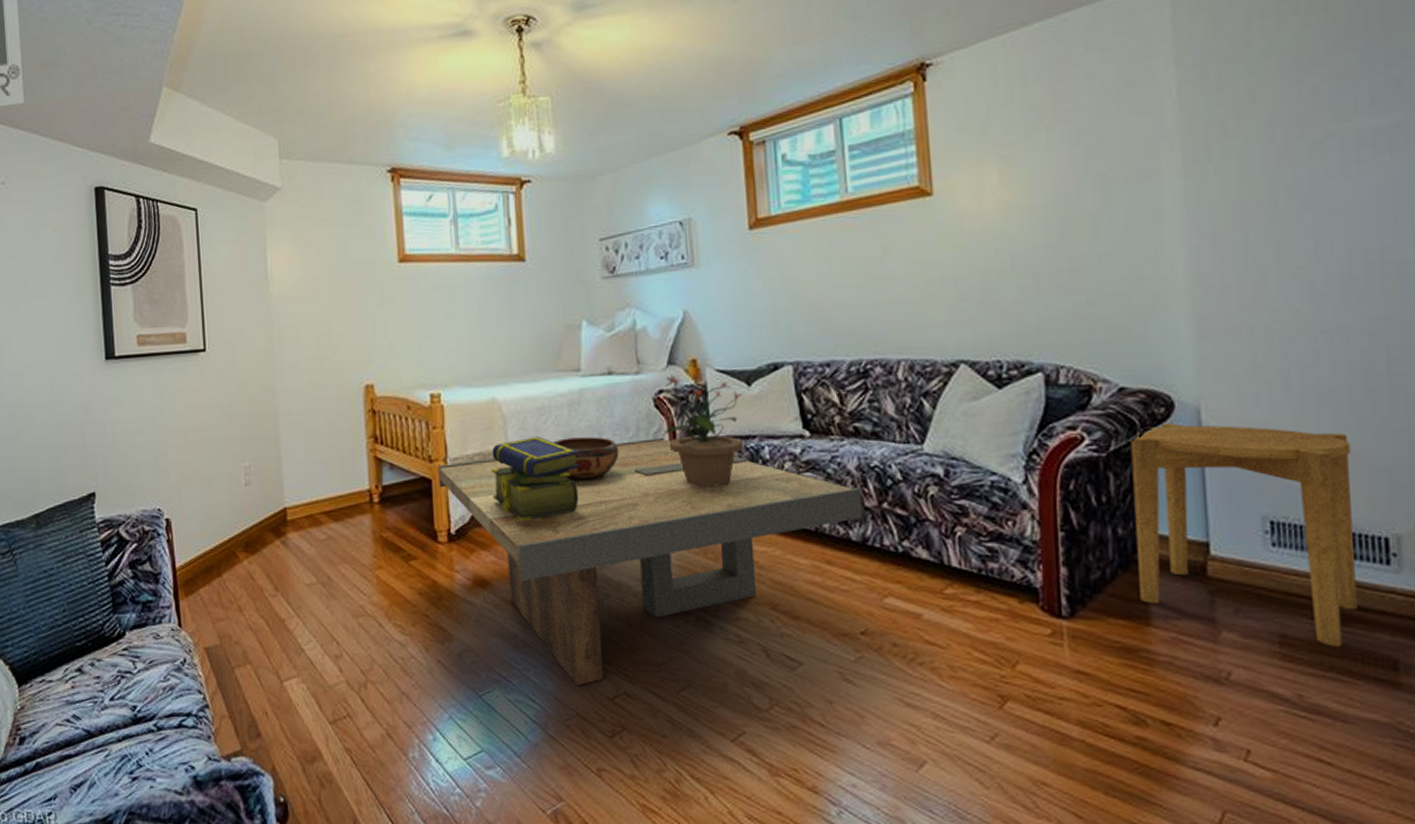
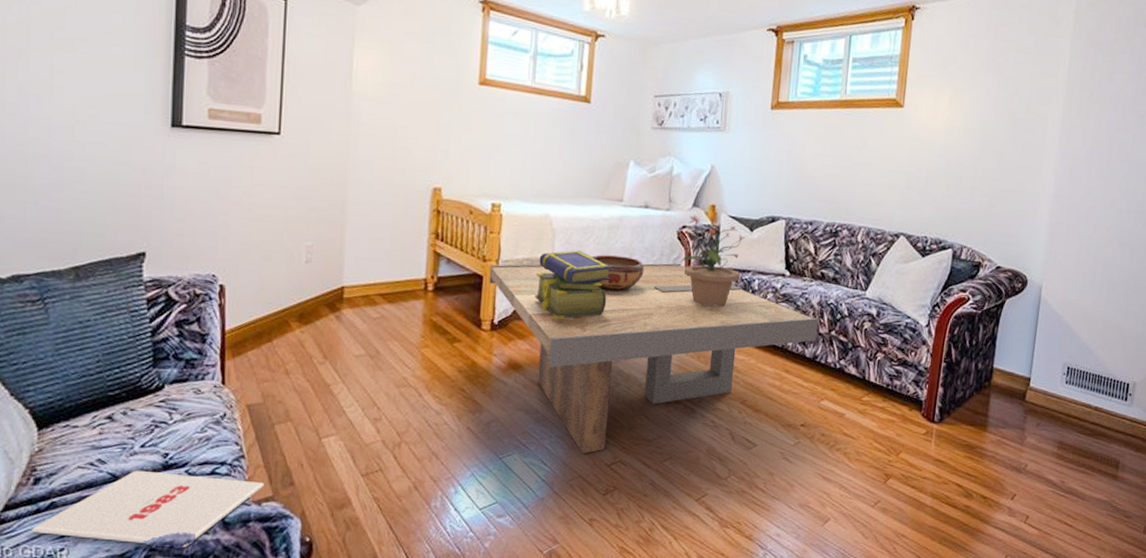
magazine: none [22,725,231,810] -> present [32,470,264,547]
side table: present [1130,422,1357,646] -> none [984,294,1121,451]

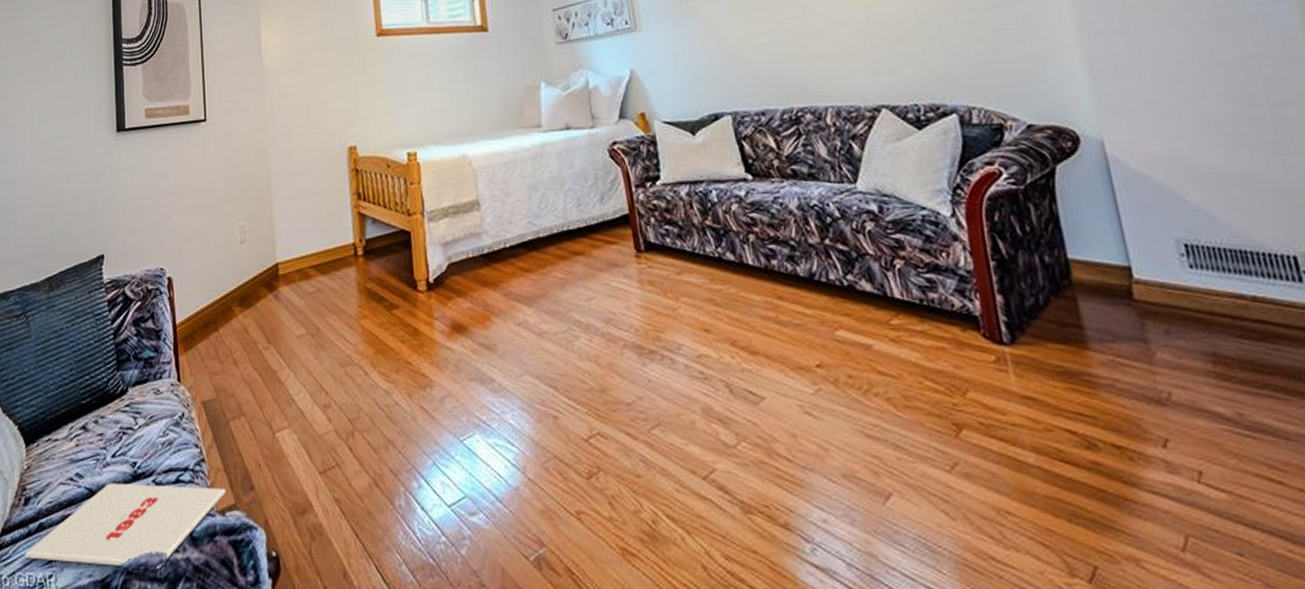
coffee table: present [489,263,819,453] -> none [416,186,808,427]
stack of books: present [534,250,612,319] -> none [464,188,546,268]
decorative bowl: present [591,255,644,292] -> none [519,186,581,229]
potted plant: present [681,215,746,307] -> none [618,126,694,231]

